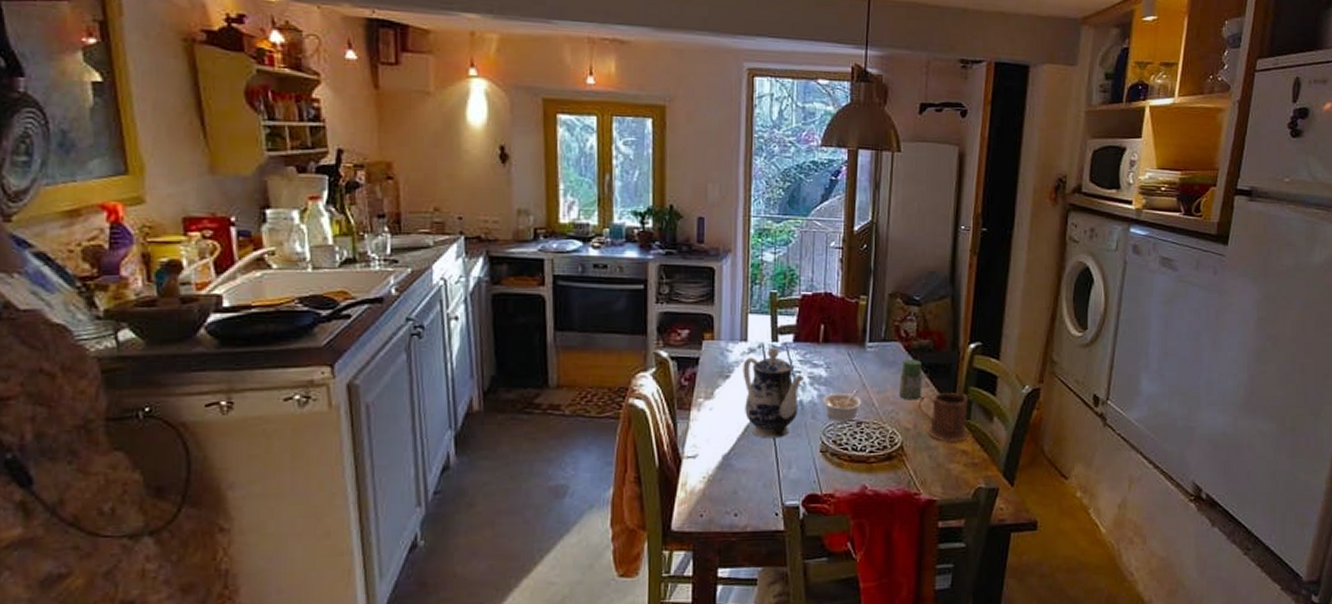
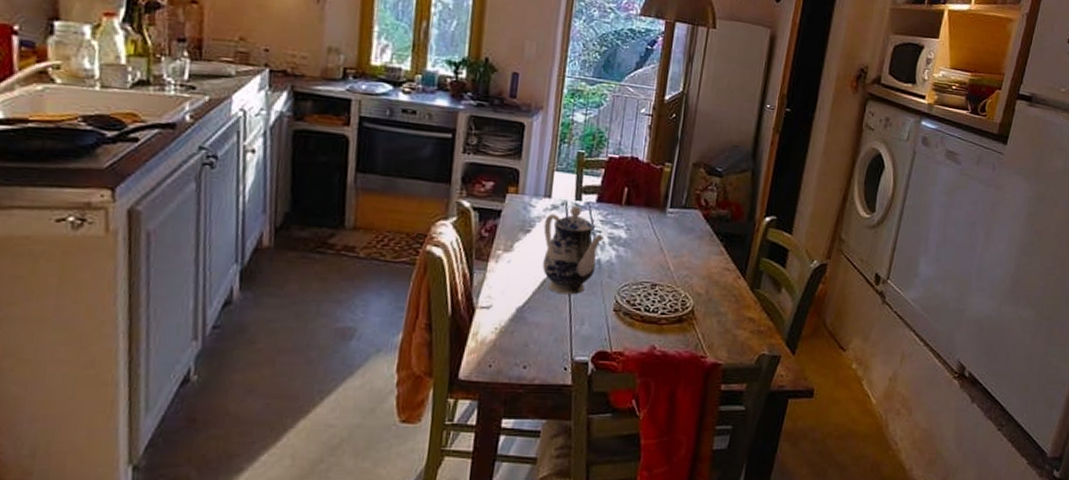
legume: present [822,389,863,421] -> none [619,252,659,283]
jar: present [900,359,922,400] -> none [695,227,719,267]
mug: present [918,393,969,442] -> none [711,262,759,309]

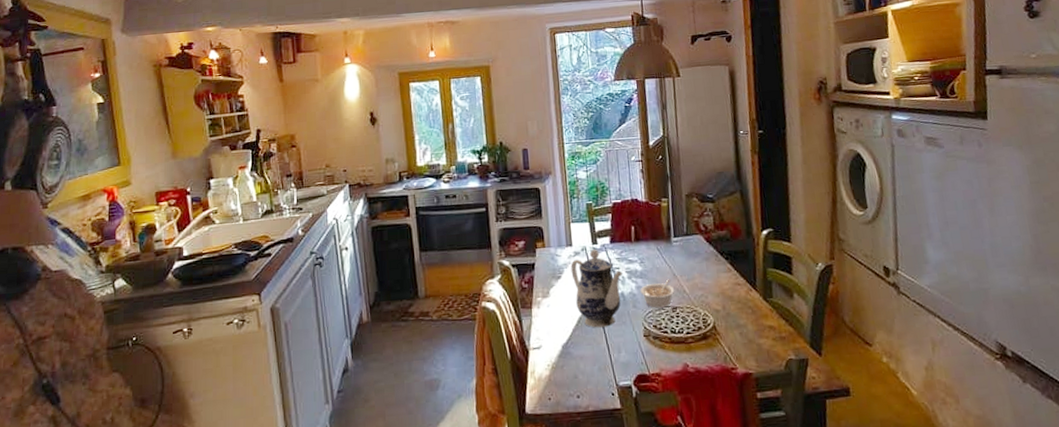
legume: none [619,252,659,283] -> present [640,279,675,309]

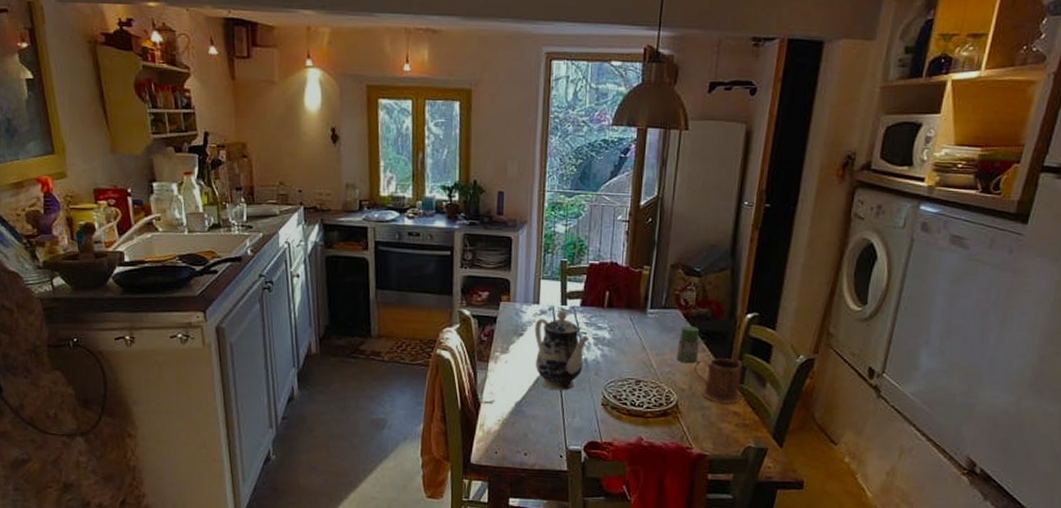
legume: present [640,279,675,309] -> none [605,351,642,379]
jar: none [704,248,726,285] -> present [677,325,700,364]
mug: none [723,274,773,320] -> present [694,358,742,404]

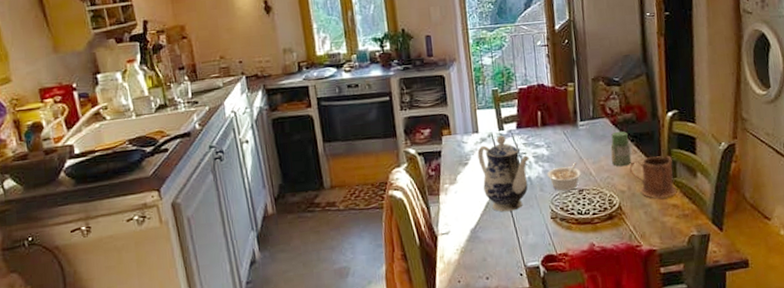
legume: none [605,351,642,379] -> present [547,162,582,191]

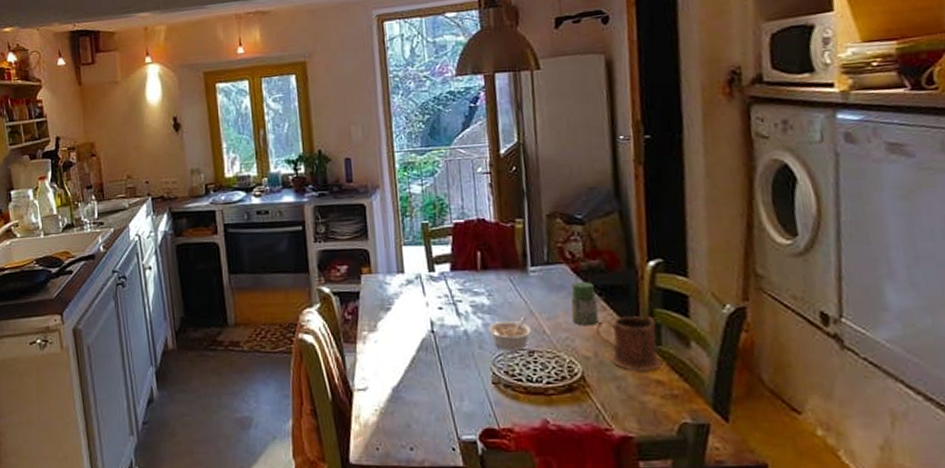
teapot: present [477,135,529,212] -> none [402,278,466,370]

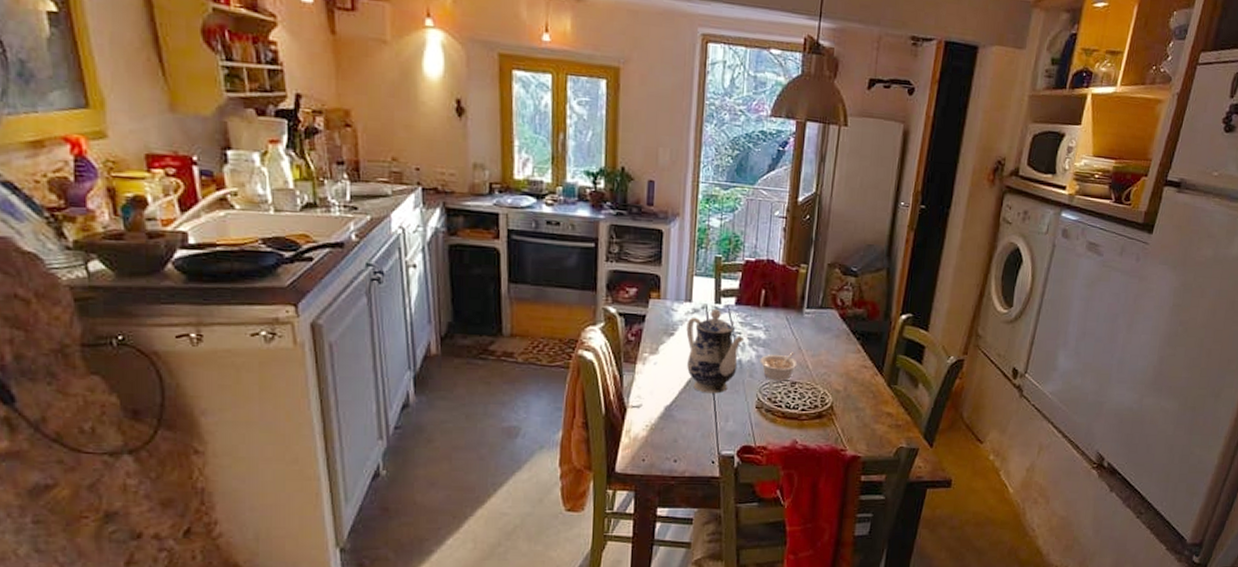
teapot: none [402,278,466,370] -> present [686,309,743,394]
jar: present [570,281,600,326] -> none [832,326,856,365]
mug: present [595,316,662,371] -> none [849,359,896,405]

